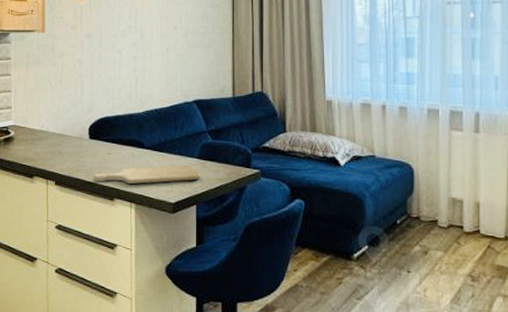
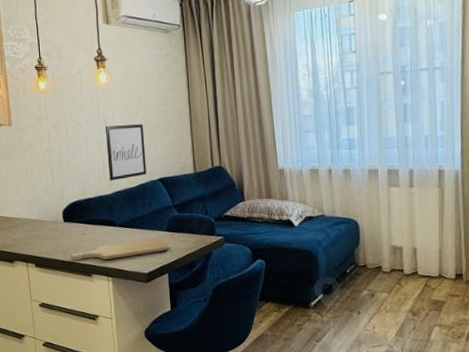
wall art: none [141,39,182,99] -> present [106,124,147,181]

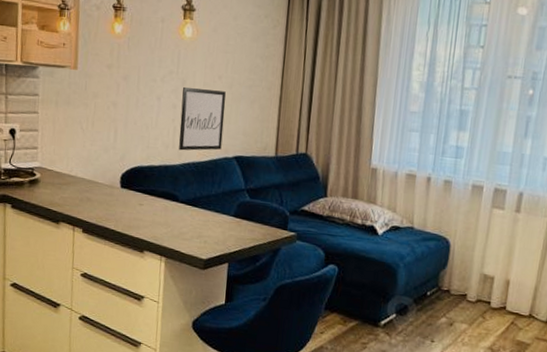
chopping board: present [71,238,170,261] -> none [123,220,235,239]

